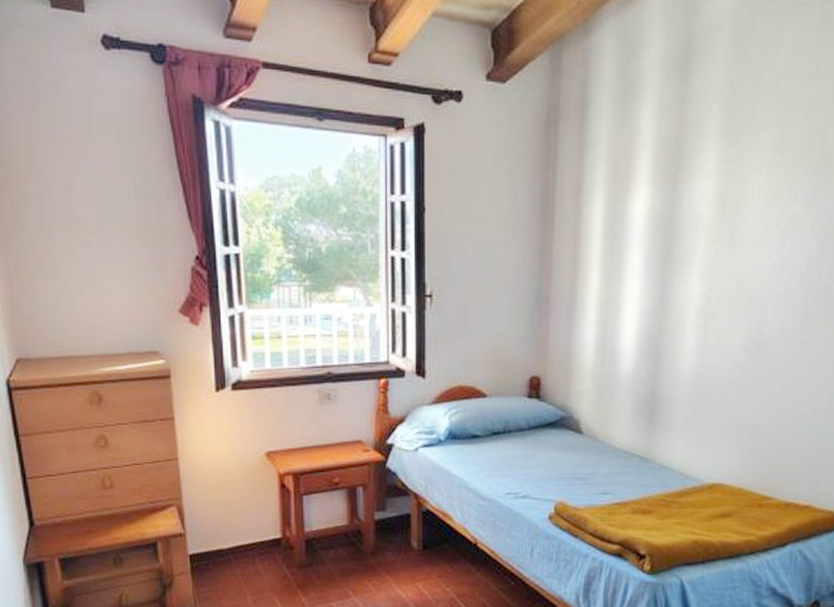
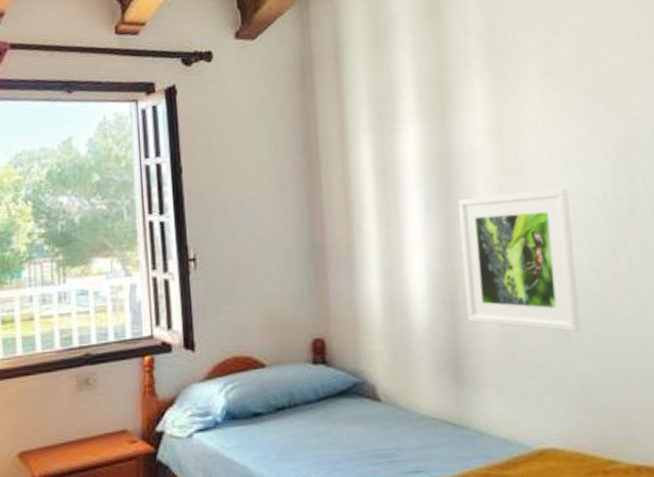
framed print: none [668,260,776,389] -> present [458,188,580,332]

